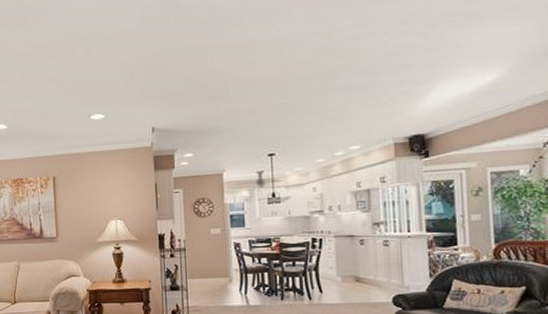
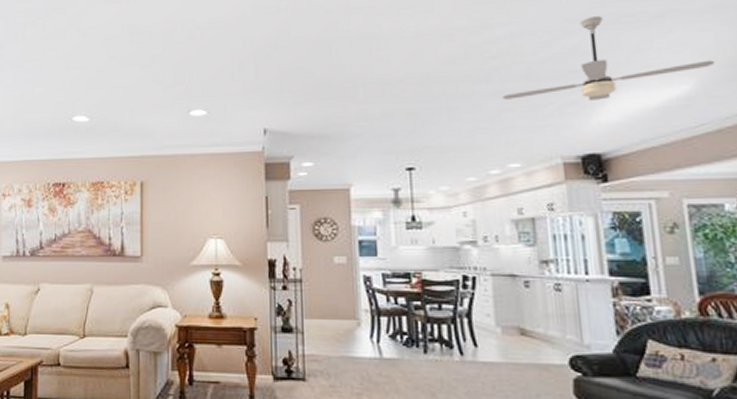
ceiling fan: none [347,17,521,93] -> present [502,16,716,101]

